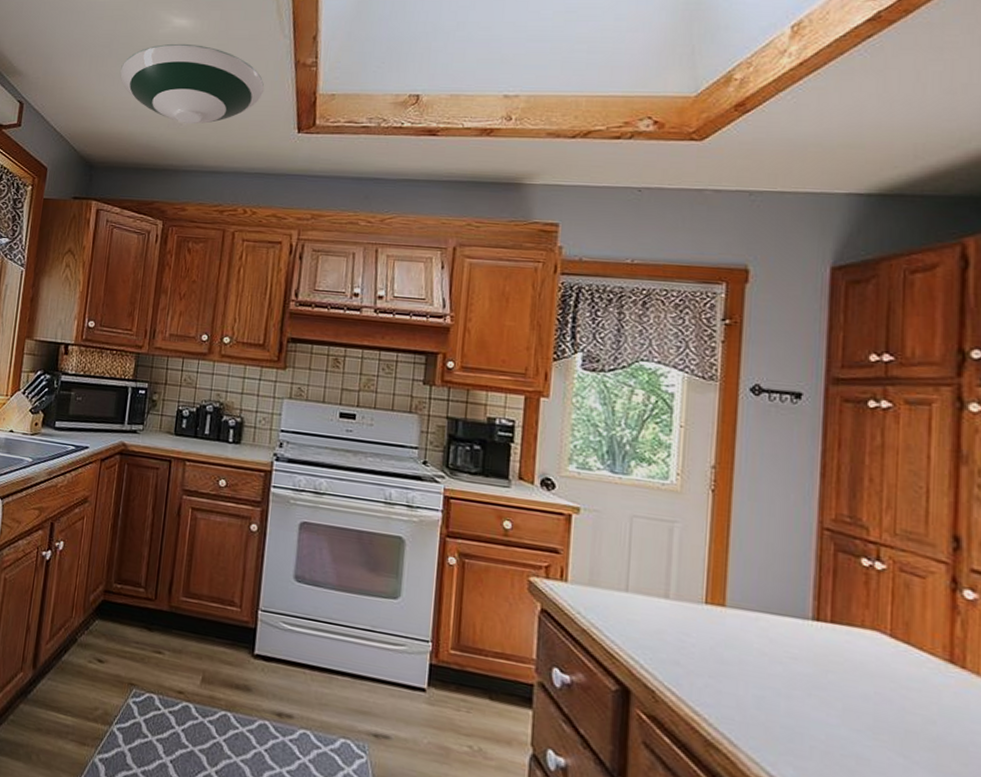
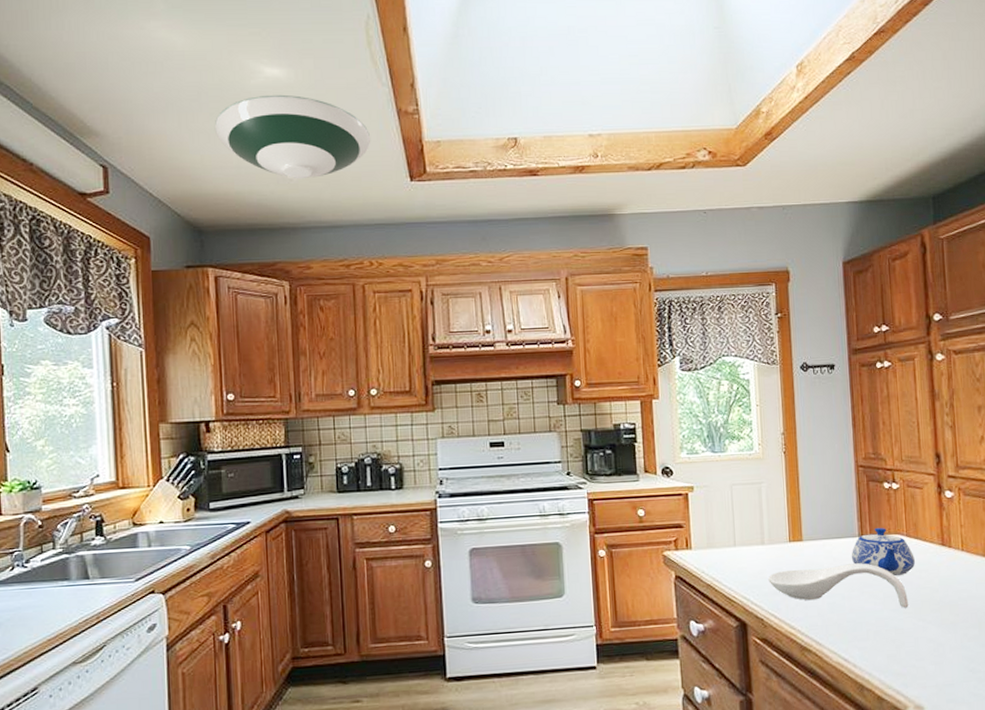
spoon rest: none [669,637,883,733] -> present [768,563,908,608]
teapot: none [797,614,901,688] -> present [851,527,915,576]

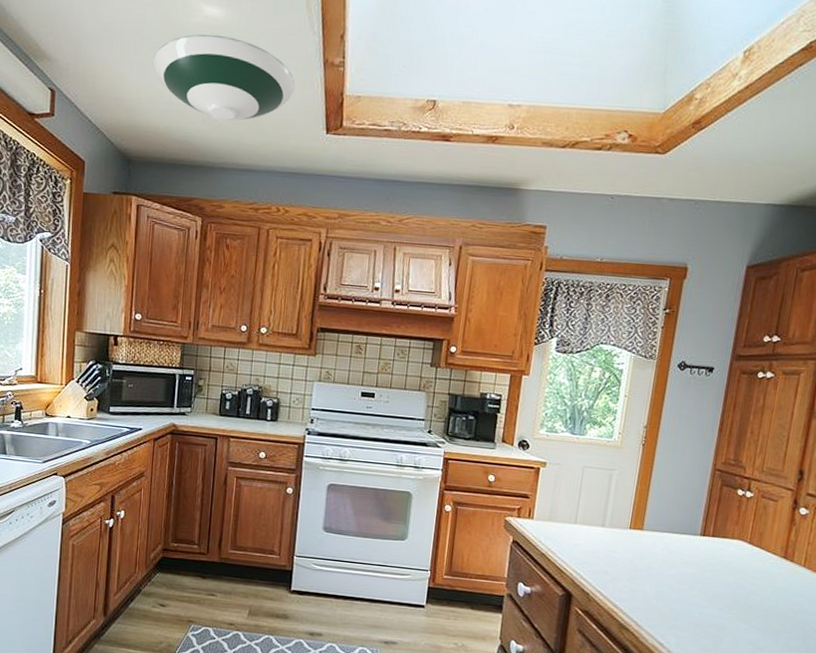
spoon rest: present [768,563,908,608] -> none [601,554,737,609]
teapot: present [851,527,915,576] -> none [688,530,753,579]

